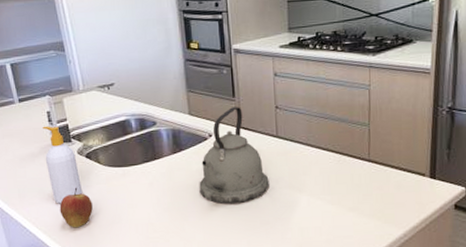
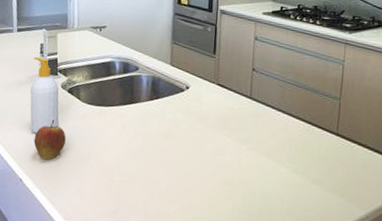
kettle: present [199,107,269,205] -> none [169,63,238,159]

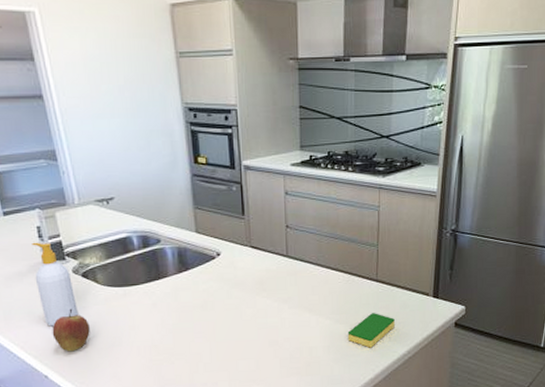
dish sponge: none [303,167,353,205] -> present [347,313,395,348]

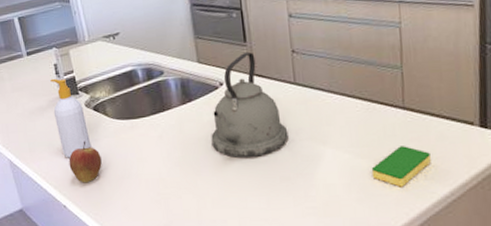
kettle: none [206,225,279,325] -> present [211,52,289,159]

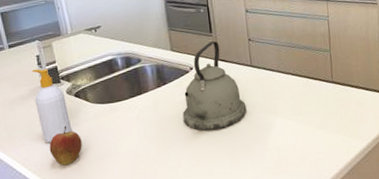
dish sponge: present [371,146,431,187] -> none [310,112,353,145]

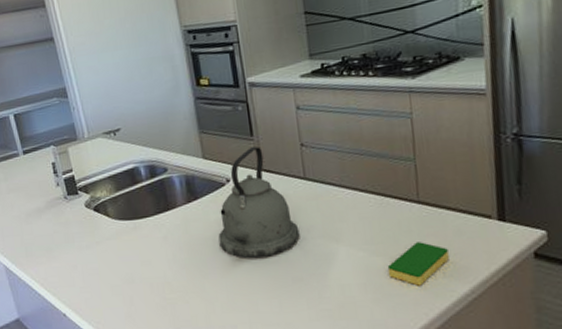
soap bottle: present [32,69,72,143] -> none [48,178,93,263]
apple: present [49,125,82,166] -> none [68,243,104,289]
dish sponge: none [310,112,353,145] -> present [387,242,449,286]

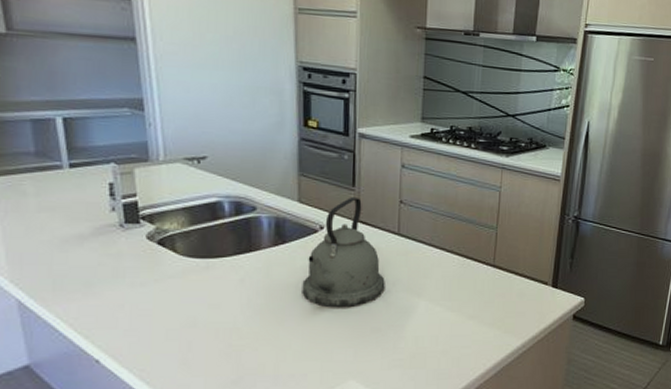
dish sponge: present [387,242,449,286] -> none [458,301,510,340]

